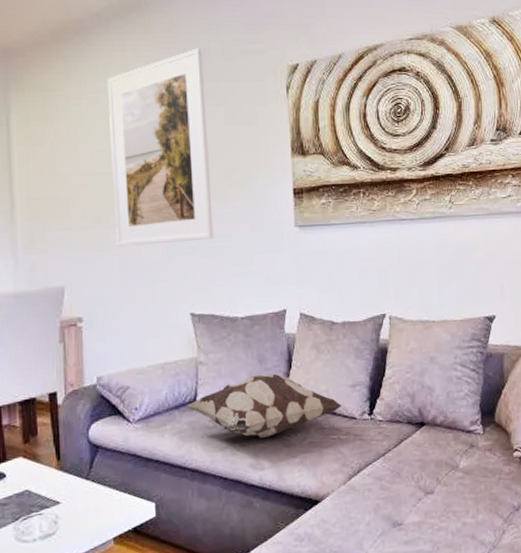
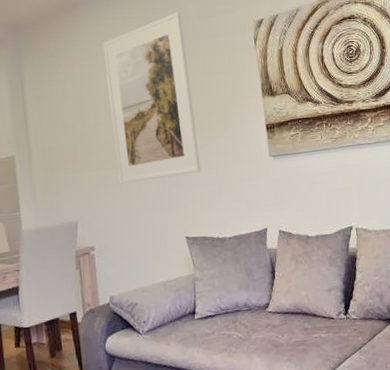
decorative pillow: present [186,373,343,438] -> none [187,284,322,341]

